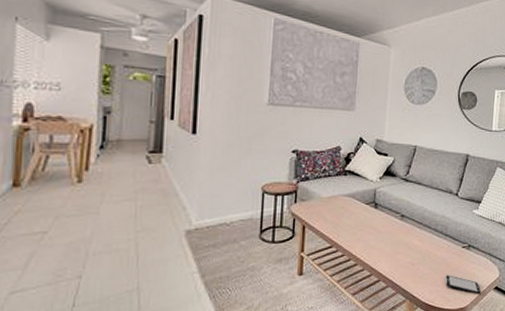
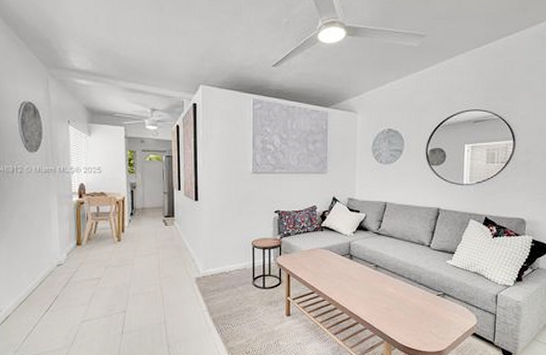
smartphone: present [445,275,482,295] -> none [421,320,459,340]

